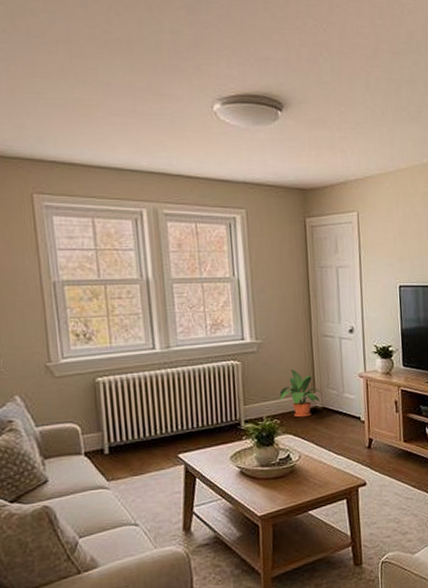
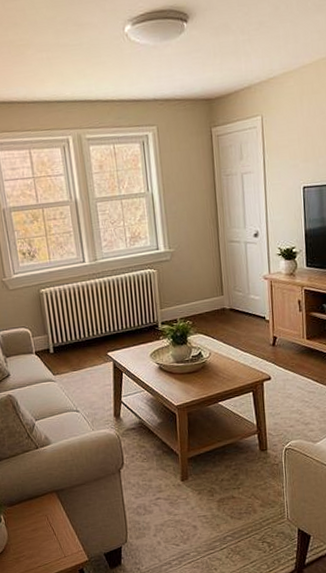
potted plant: present [279,370,323,417] -> none [191,275,230,319]

